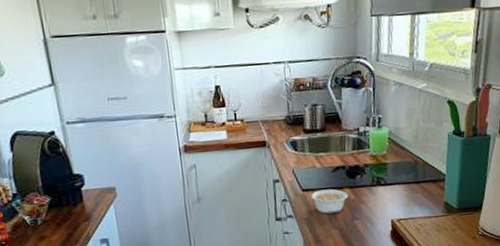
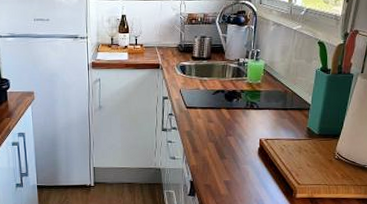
legume: present [311,189,348,214] -> none [193,108,225,129]

